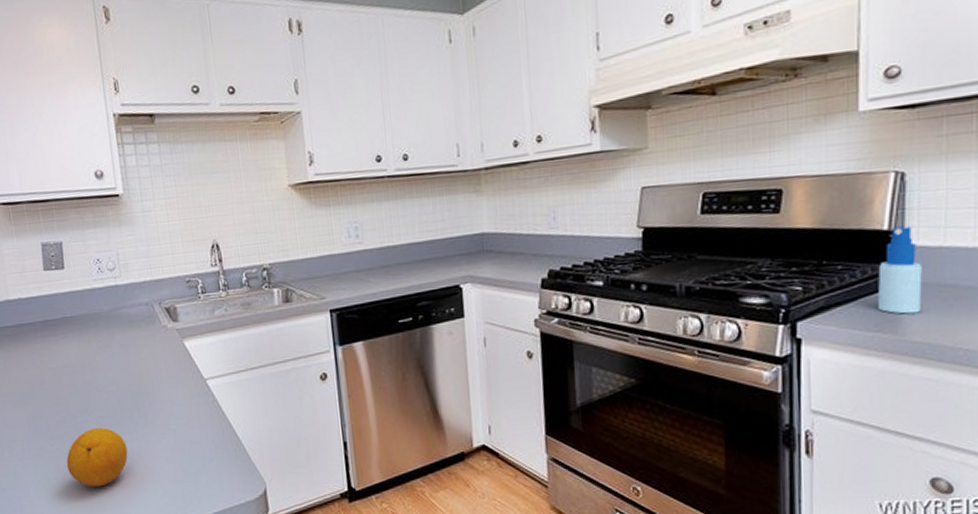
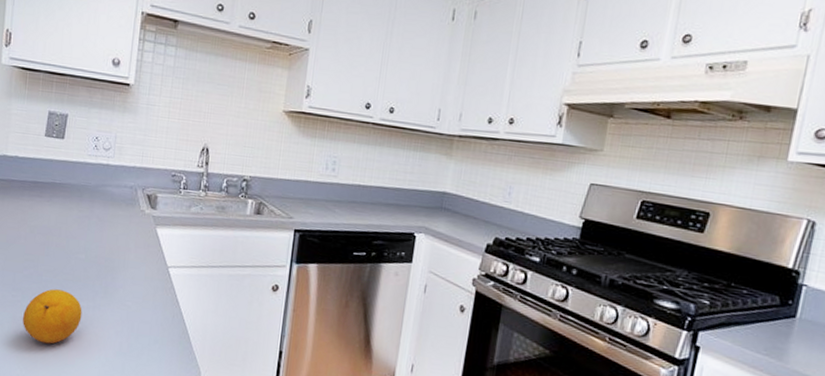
spray bottle: present [877,226,922,314] -> none [769,266,815,347]

